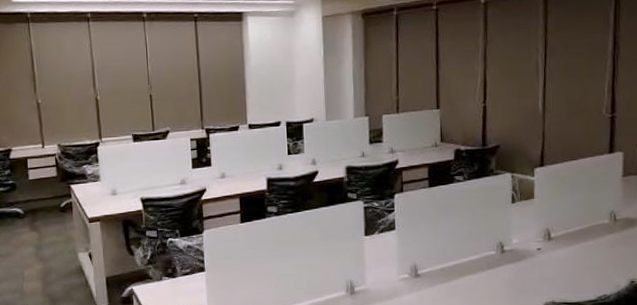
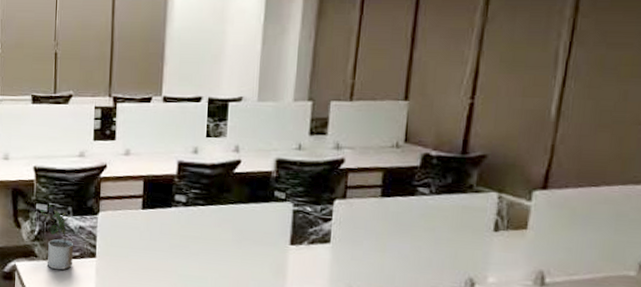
potted plant: none [151,230,185,288] -> present [41,204,74,270]

